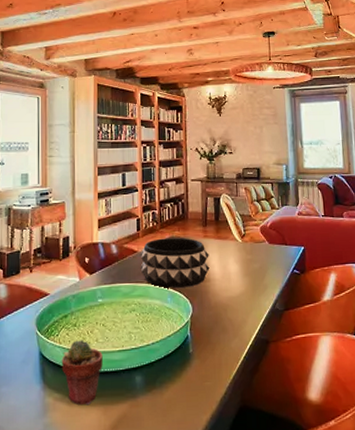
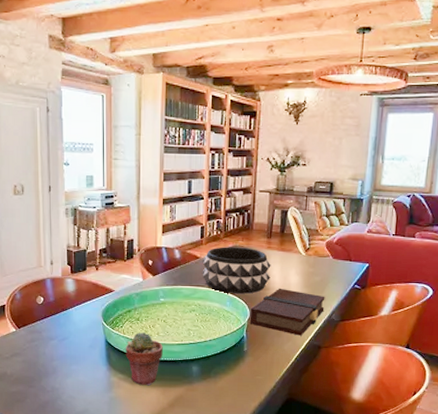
book: none [192,278,267,331] -> present [249,288,325,336]

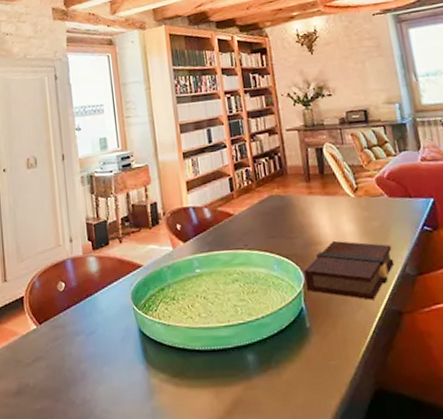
potted succulent: present [125,332,163,386] -> none [163,315,209,387]
decorative bowl: present [202,247,271,294] -> none [236,196,320,254]

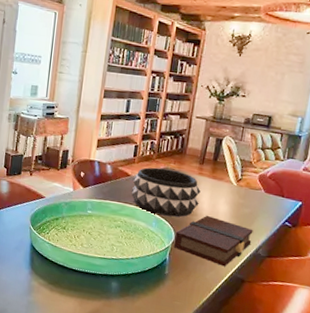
decorative bowl: none [236,196,320,254] -> present [131,167,201,217]

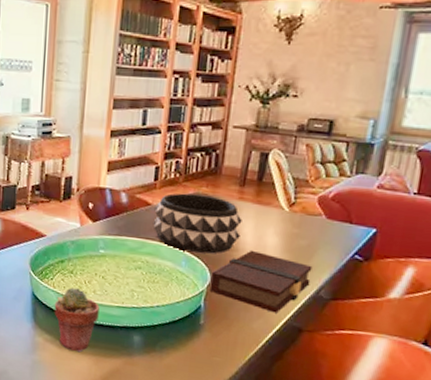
potted succulent: none [48,241,85,295] -> present [54,287,100,353]

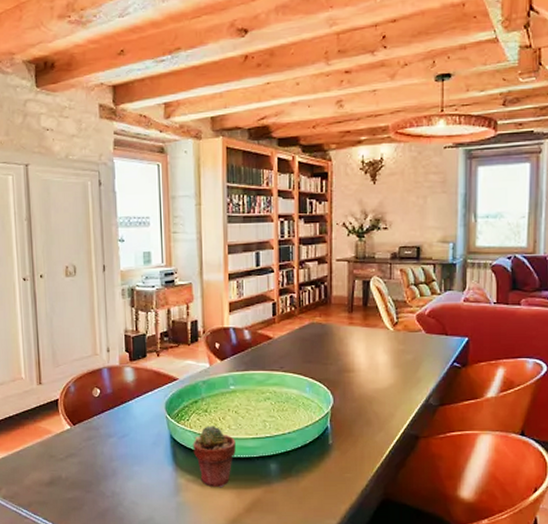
decorative bowl: present [153,193,242,254] -> none [276,324,355,377]
book: present [209,250,313,313] -> none [333,369,420,425]

